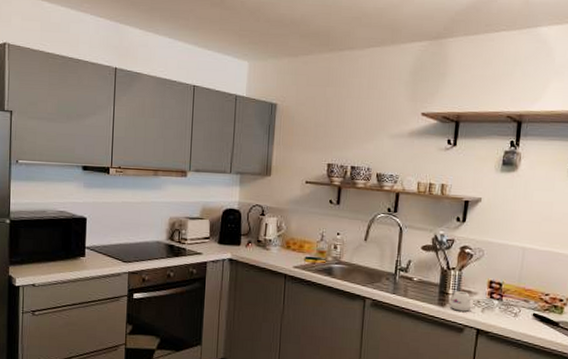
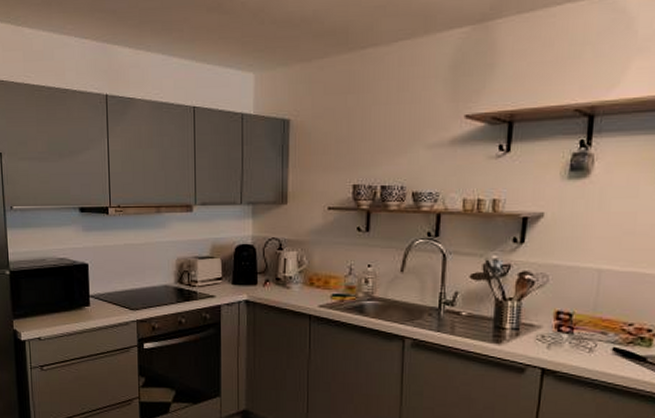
mug: present [450,291,477,312] -> none [508,325,541,349]

